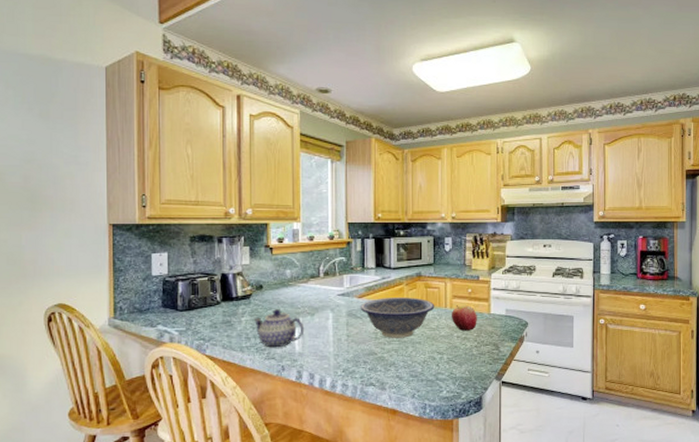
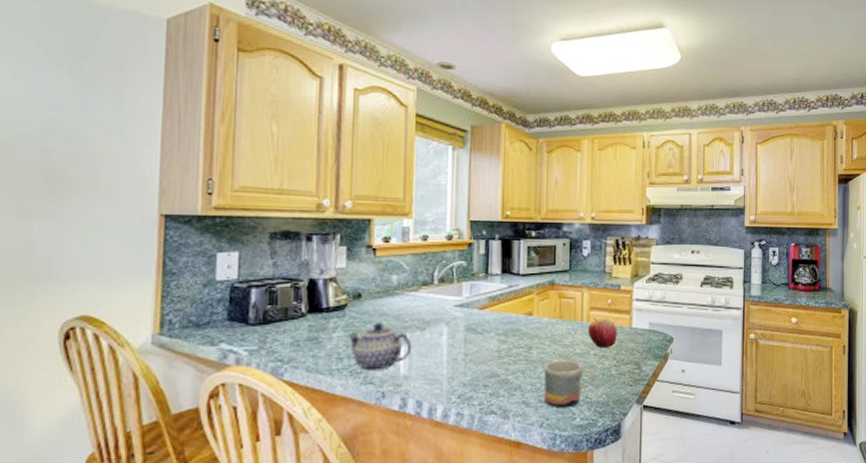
decorative bowl: present [360,297,435,338] -> none [481,309,569,357]
mug: none [414,341,459,382] -> present [544,360,596,408]

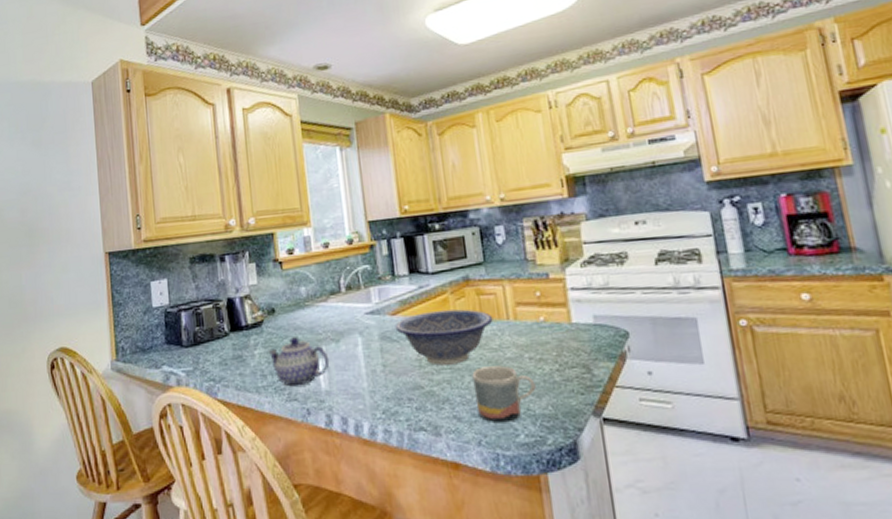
decorative bowl: none [481,309,569,357] -> present [395,309,493,366]
apple: present [588,318,617,348] -> none [517,314,555,350]

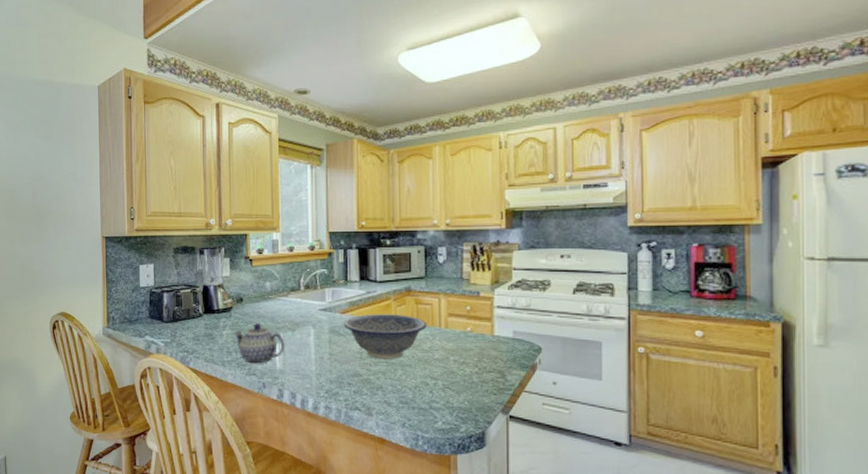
mug: present [472,365,536,423] -> none [404,364,456,411]

